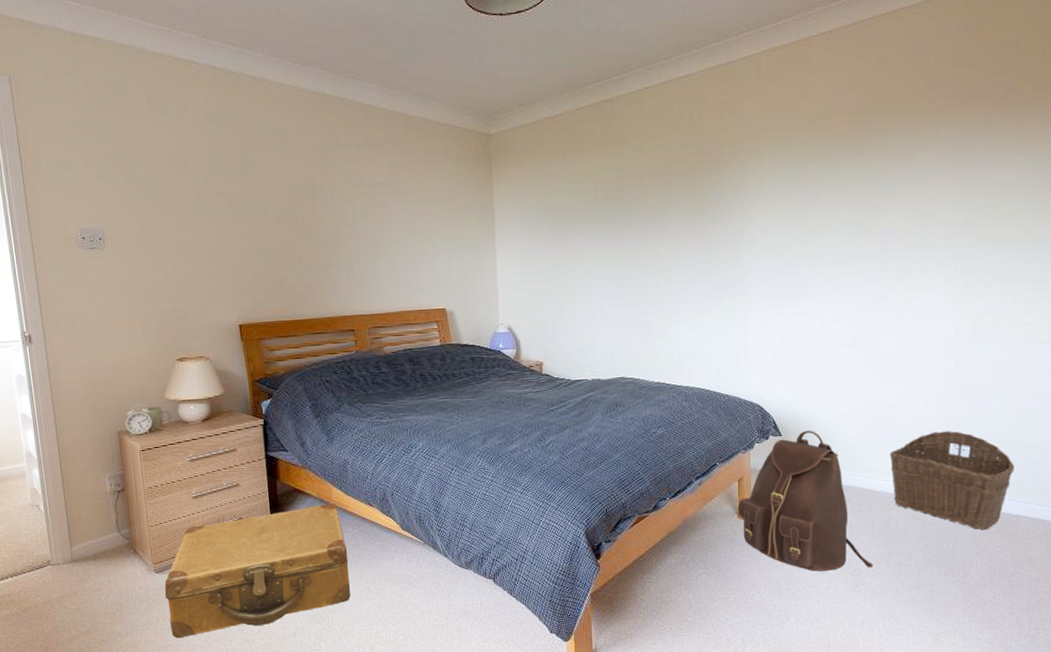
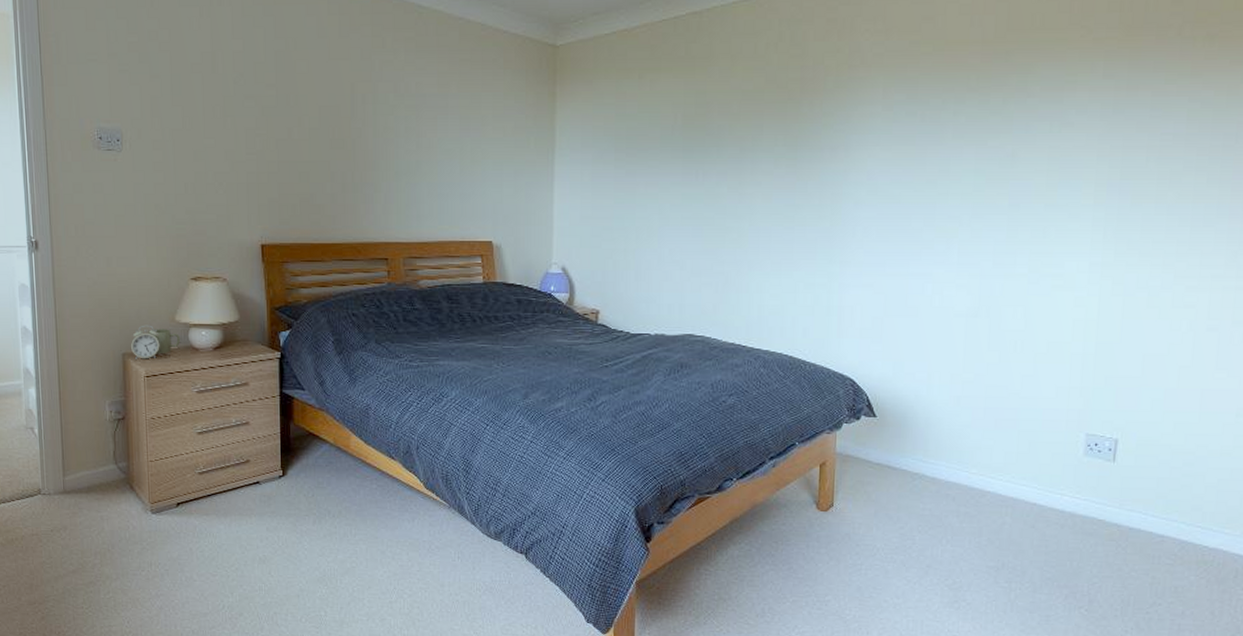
suitcase: present [164,504,350,639] -> none [160,453,363,588]
backpack: present [737,430,873,571] -> none [817,412,978,582]
wicker basket: present [889,431,1014,530] -> none [1006,427,1162,549]

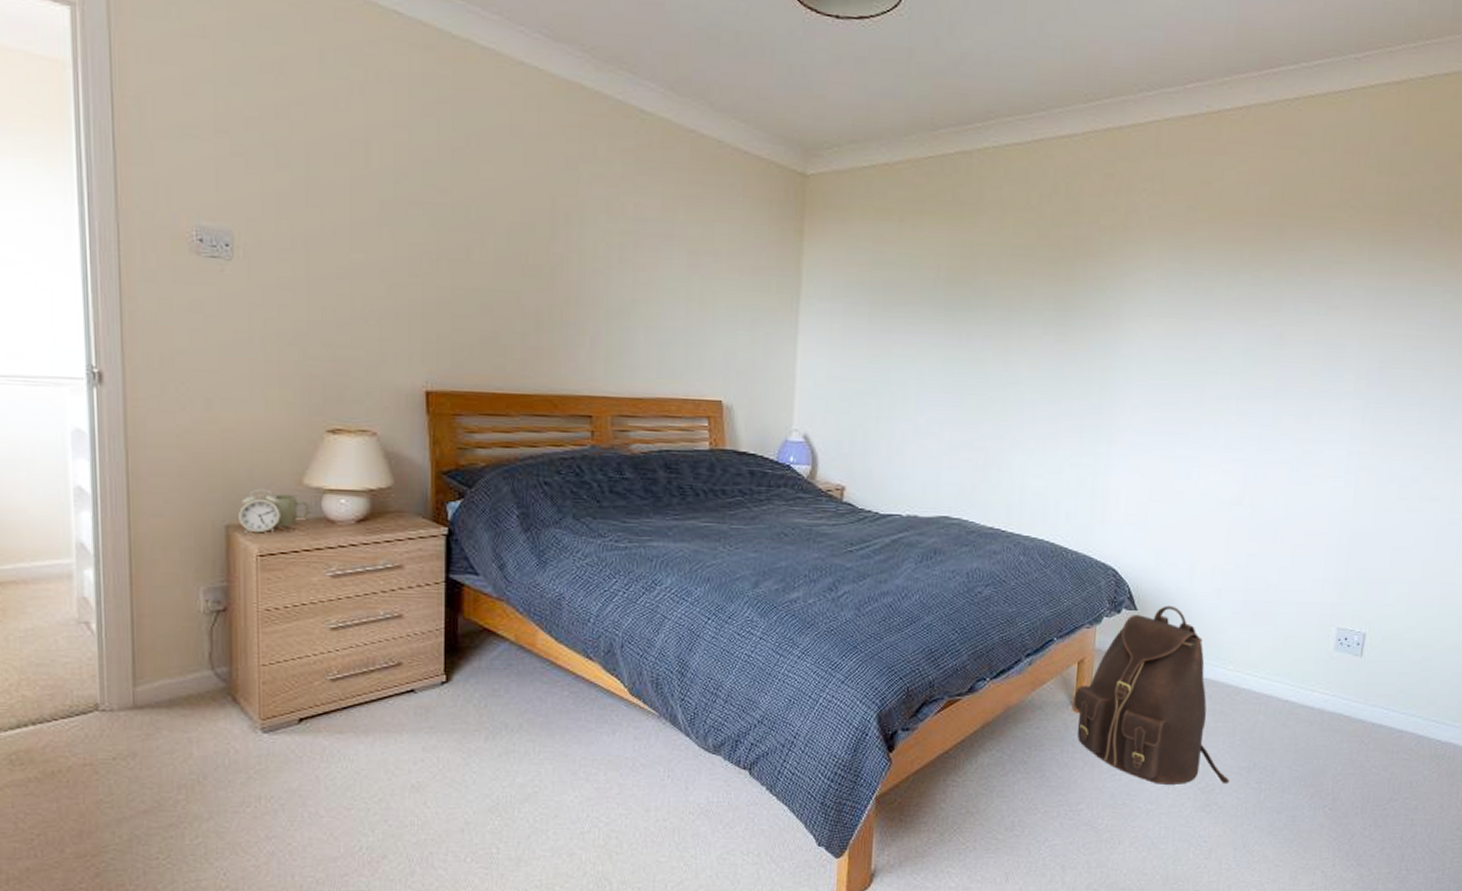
backpack: none [817,412,978,582] -> present [1073,605,1230,784]

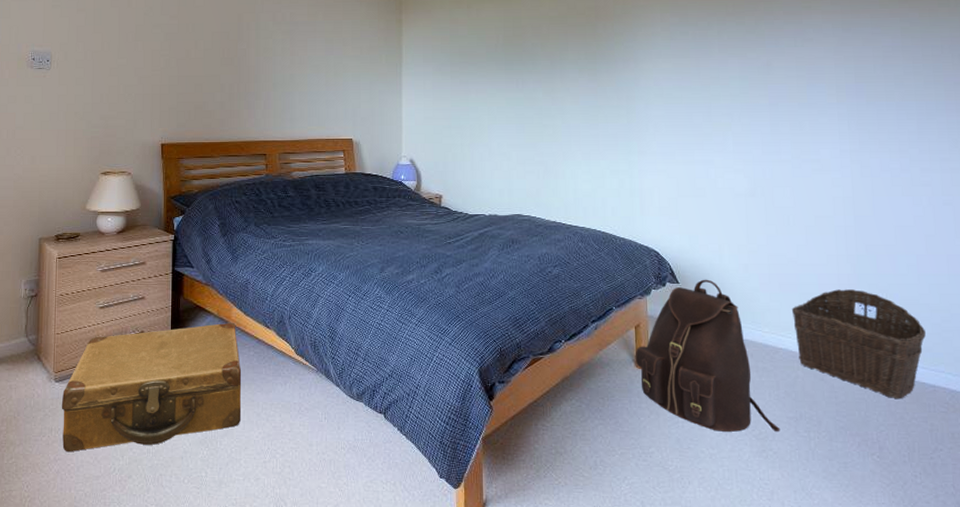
alarm clock: present [239,488,281,533] -> none [47,213,72,243]
mug: present [262,494,309,529] -> none [61,216,89,240]
suitcase: none [274,653,551,828] -> present [61,323,242,453]
wicker basket: none [1262,620,1404,745] -> present [791,289,926,398]

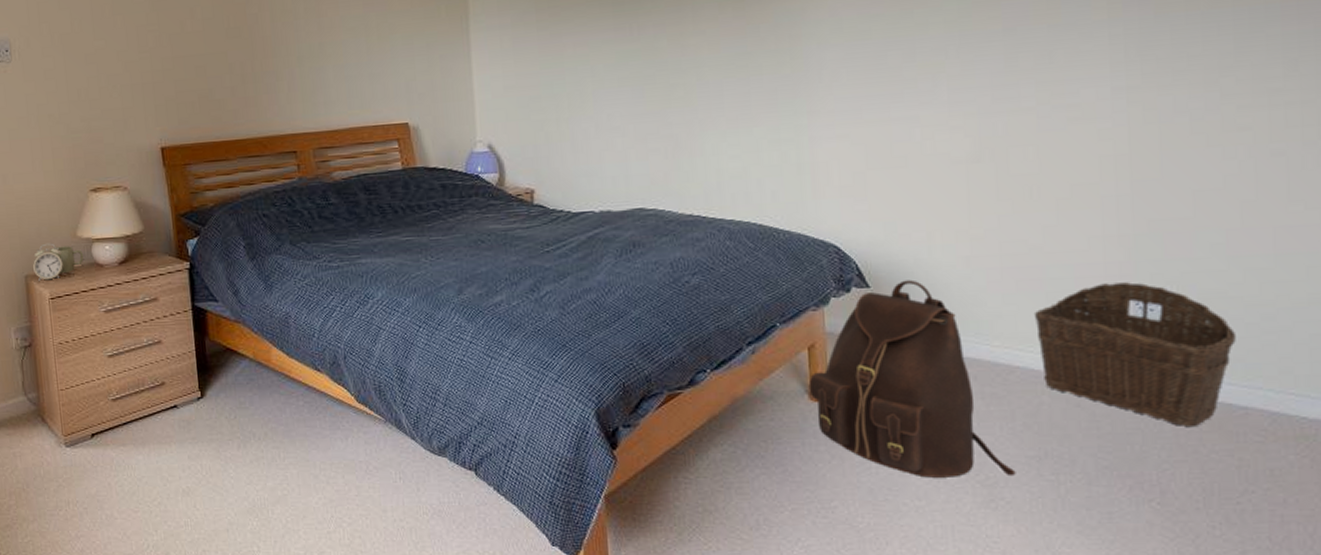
alarm clock: none [47,213,72,243] -> present [33,243,63,281]
mug: none [61,216,89,240] -> present [49,246,84,275]
suitcase: present [61,323,242,453] -> none [76,368,295,528]

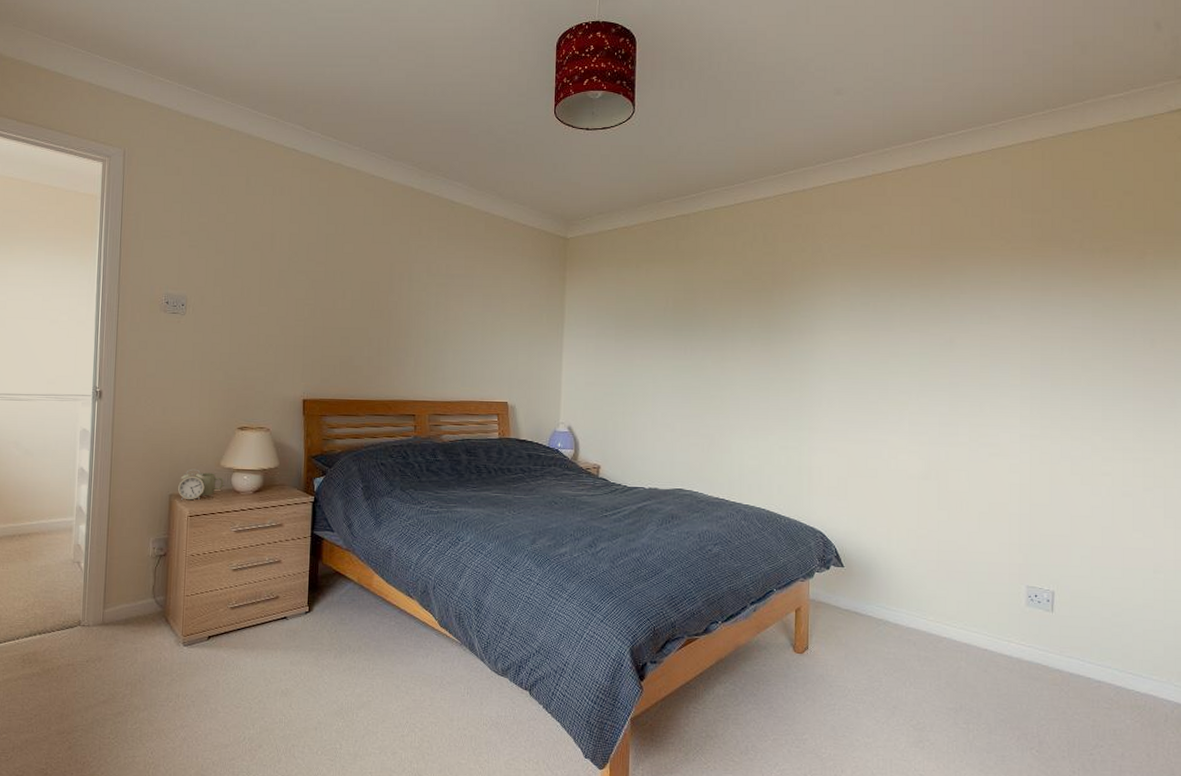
backpack: present [808,279,1016,478] -> none [793,563,939,723]
wicker basket: present [1033,282,1236,426] -> none [958,579,1094,693]

